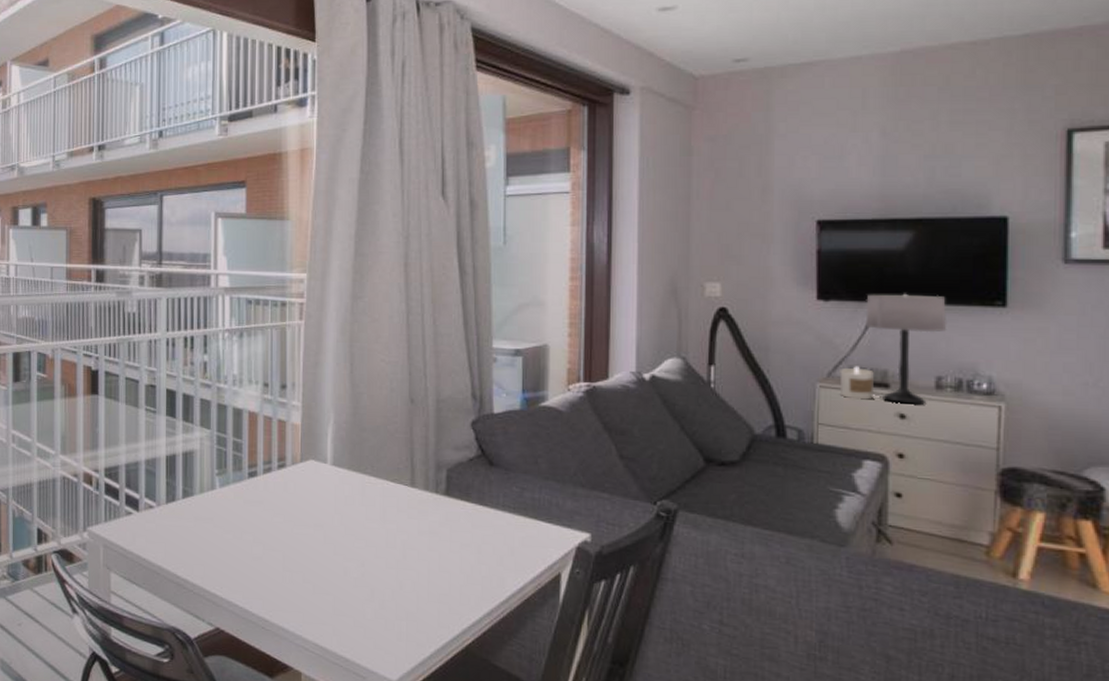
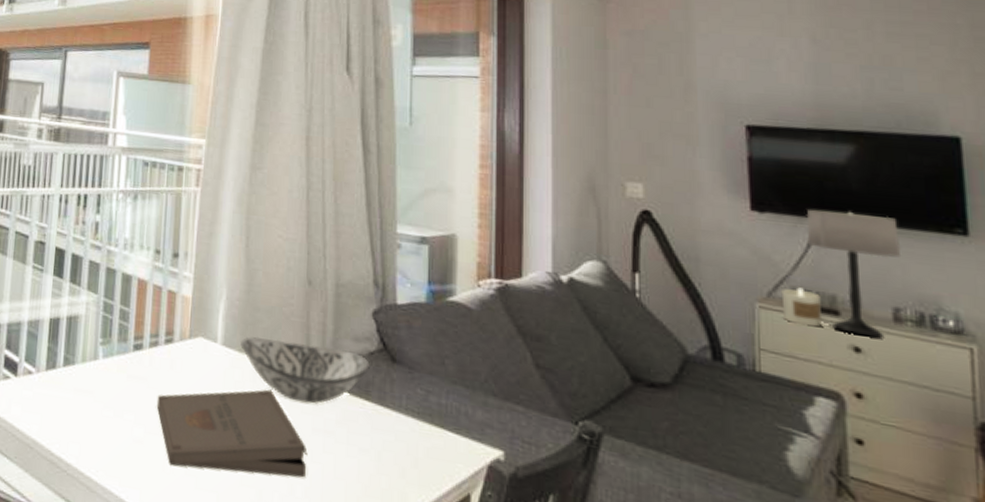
pizza box: none [273,501,415,575] -> present [156,389,308,477]
decorative bowl: none [349,454,469,509] -> present [240,336,370,403]

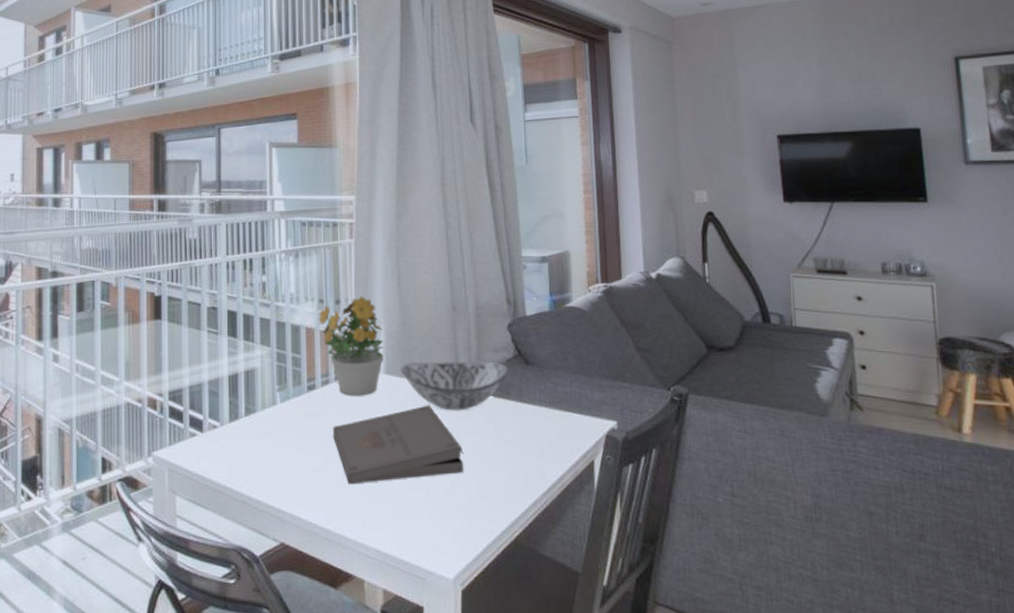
flowerpot: none [152,253,224,366] -> present [318,296,384,396]
candle: present [781,287,822,328] -> none [807,257,835,287]
table lamp: present [806,209,901,337] -> none [821,193,885,287]

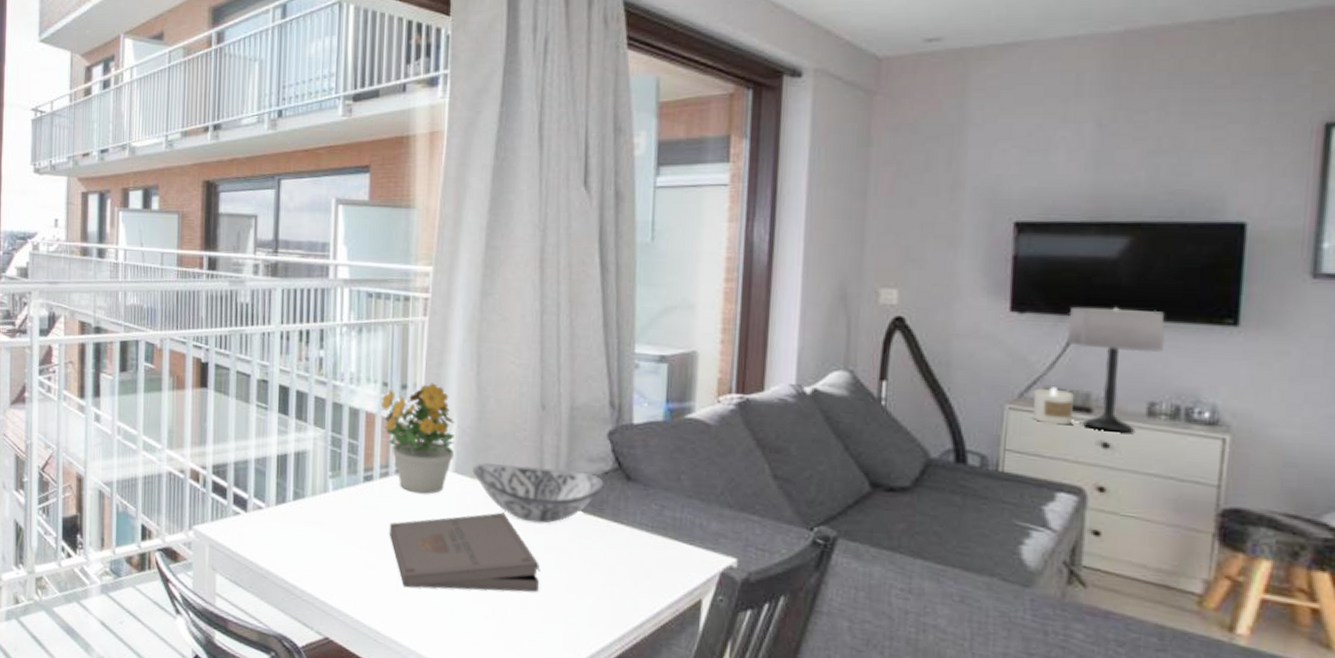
candle: none [807,257,835,287] -> present [1032,387,1074,426]
table lamp: none [821,193,885,287] -> present [1066,306,1166,432]

